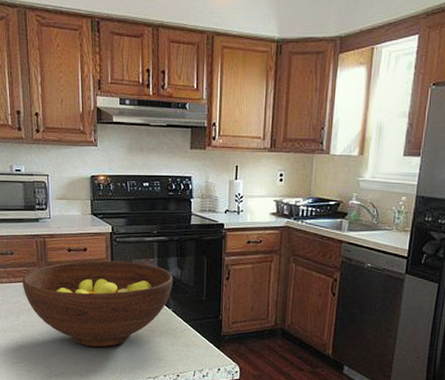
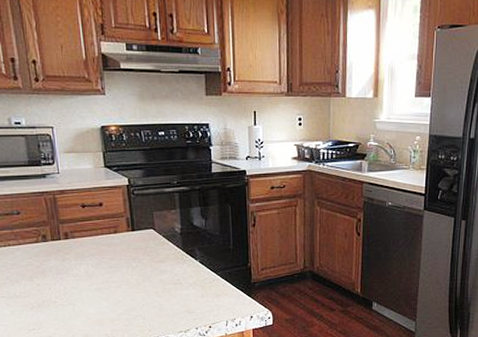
fruit bowl: present [22,260,173,347] -> none [32,214,198,305]

